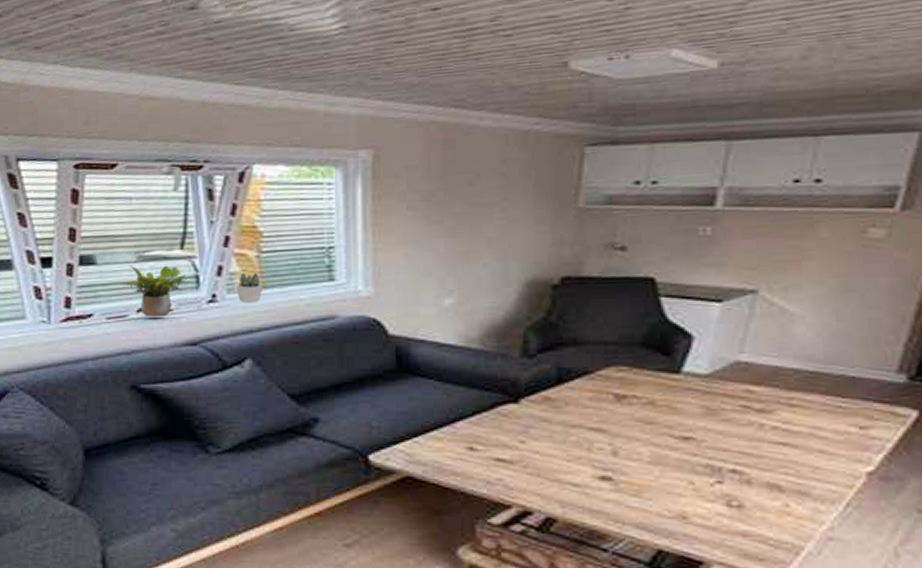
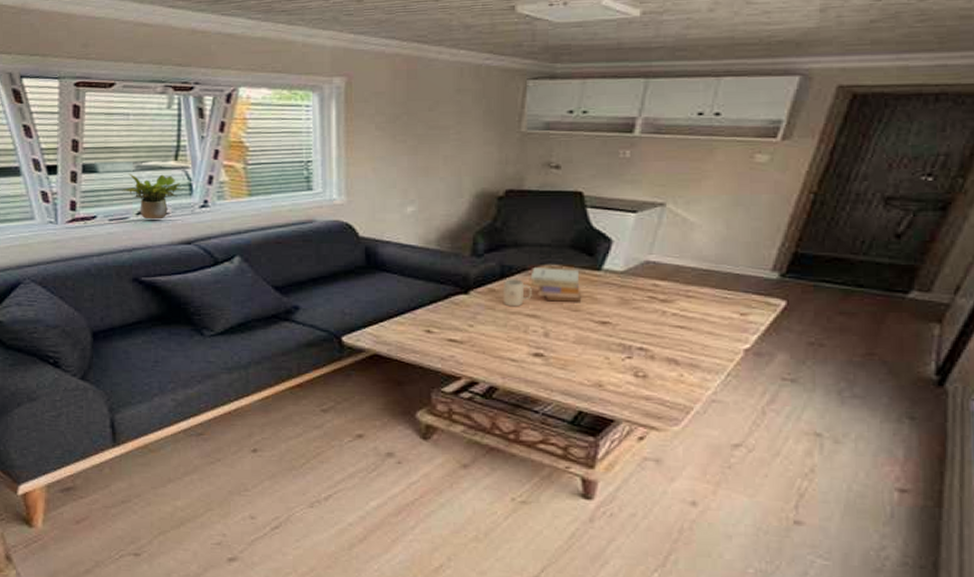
succulent plant: present [237,272,262,303] -> none [226,182,249,208]
mug: none [560,384,596,419] -> present [502,279,532,307]
books: none [593,369,658,414] -> present [530,266,582,303]

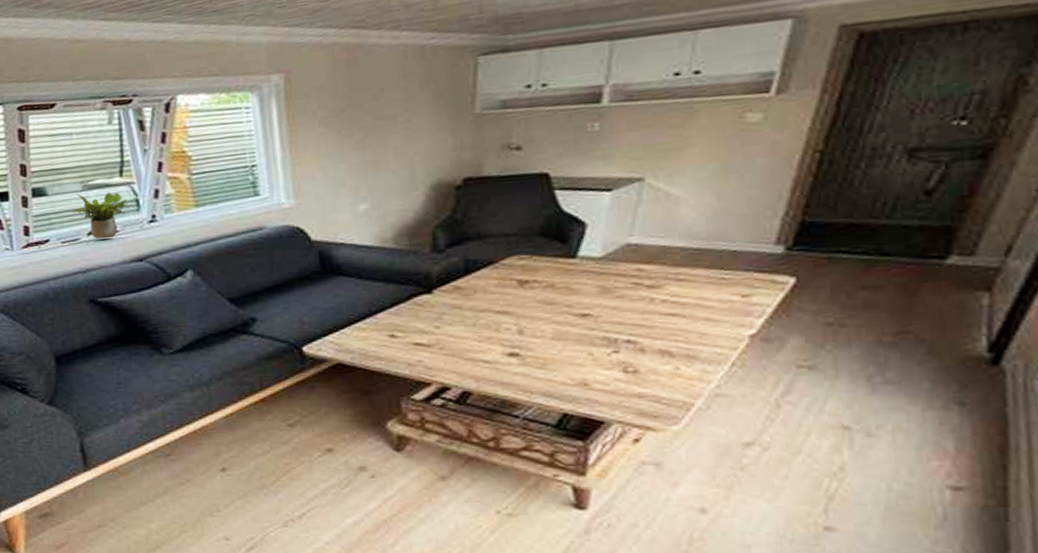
mug: present [502,279,532,307] -> none [468,273,502,305]
books: present [530,266,582,303] -> none [498,258,557,297]

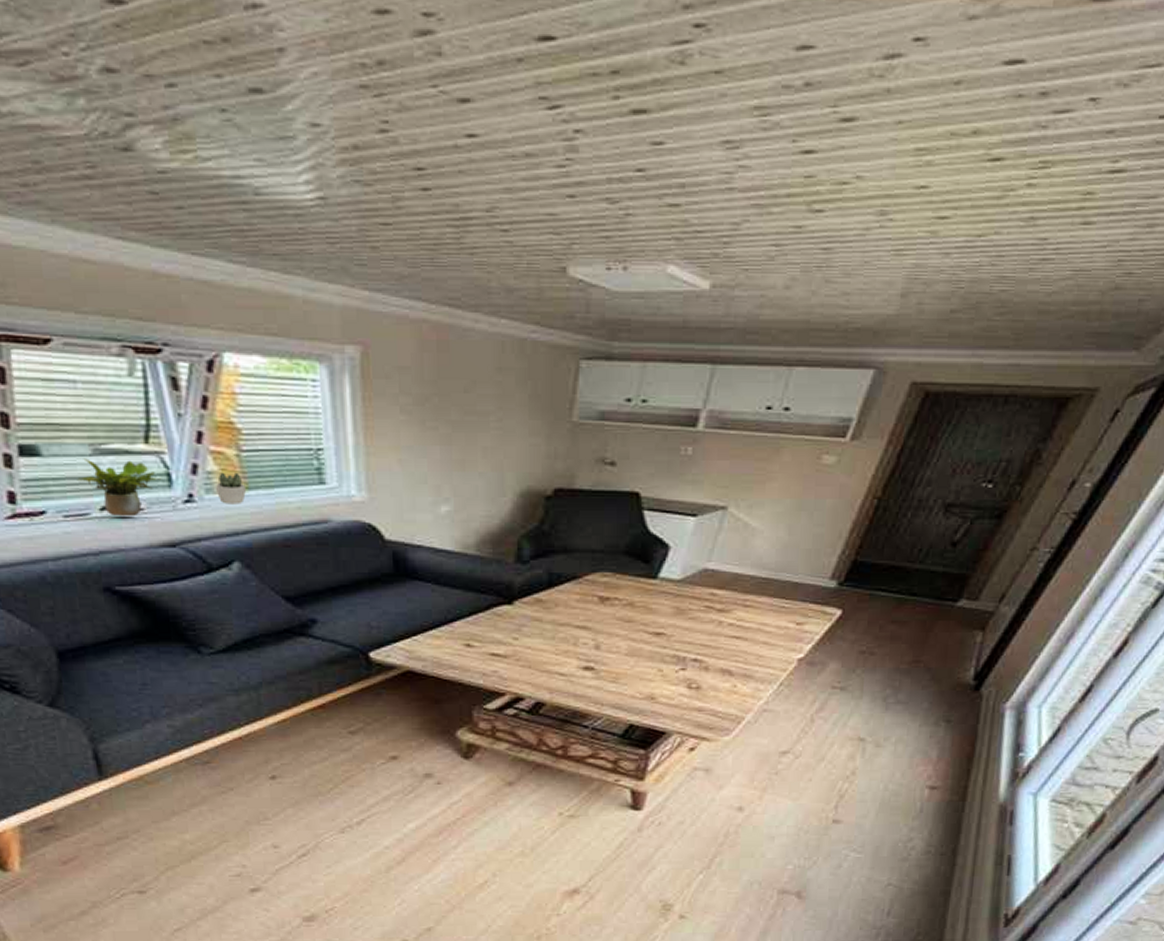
succulent plant: none [173,193,196,221] -> present [216,472,246,504]

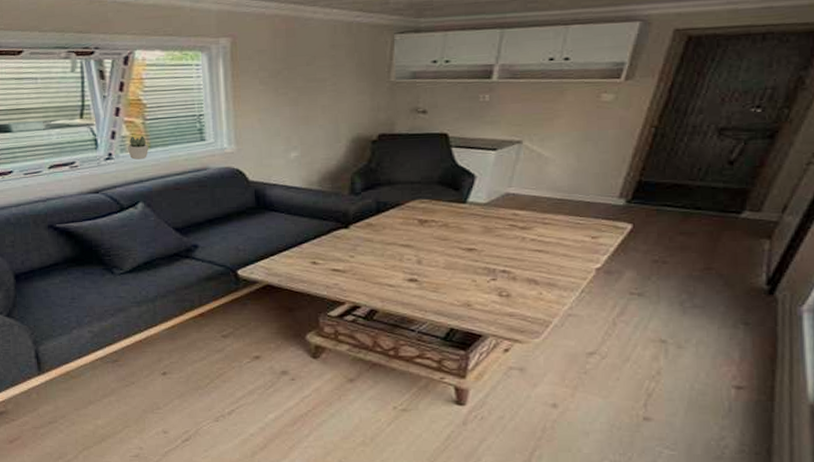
potted plant: present [77,458,162,517] -> none [34,131,91,173]

